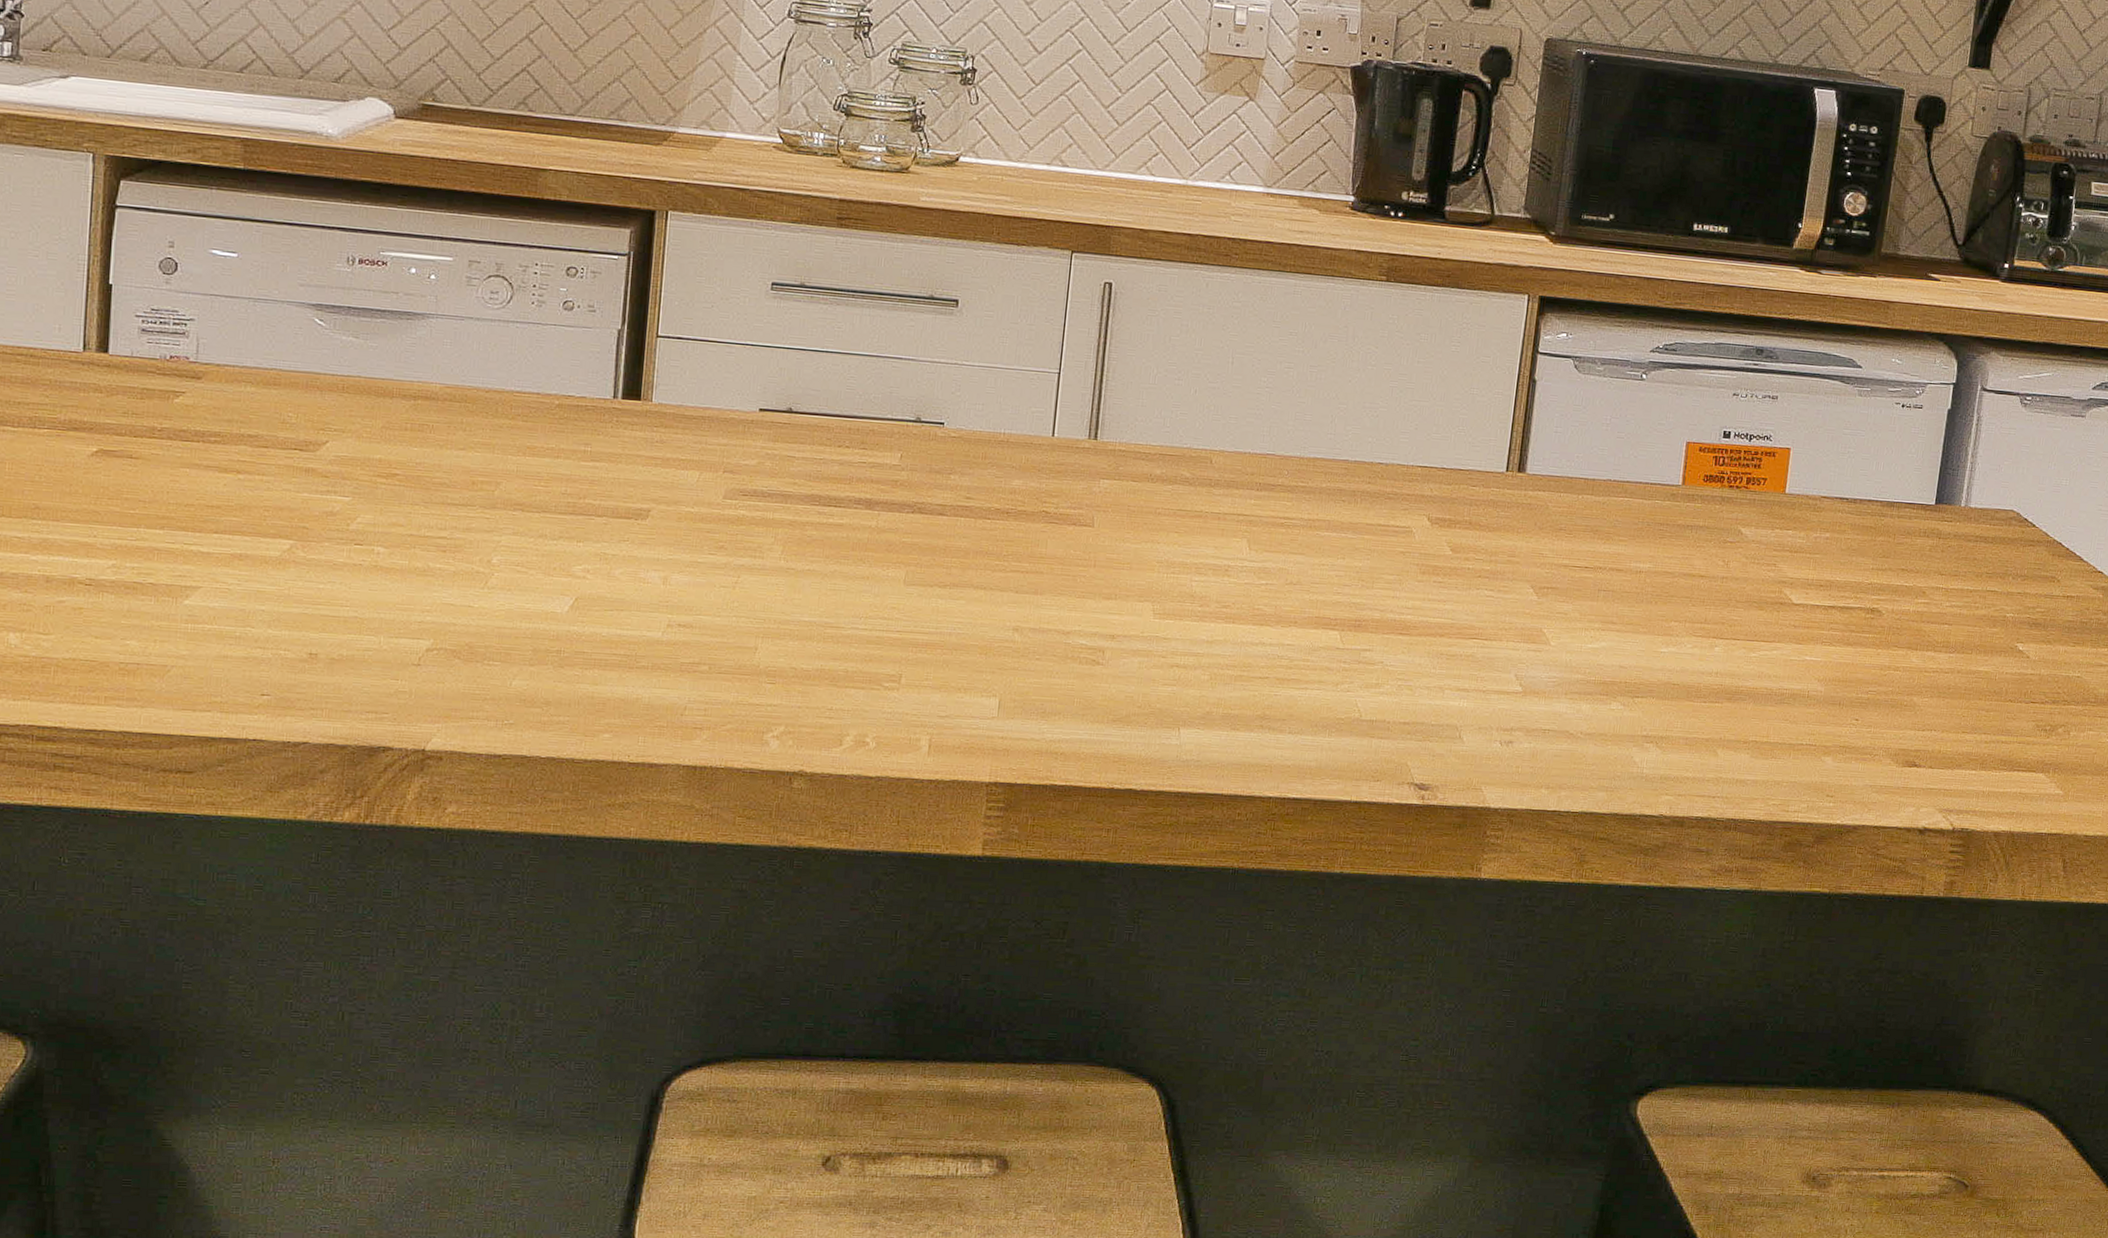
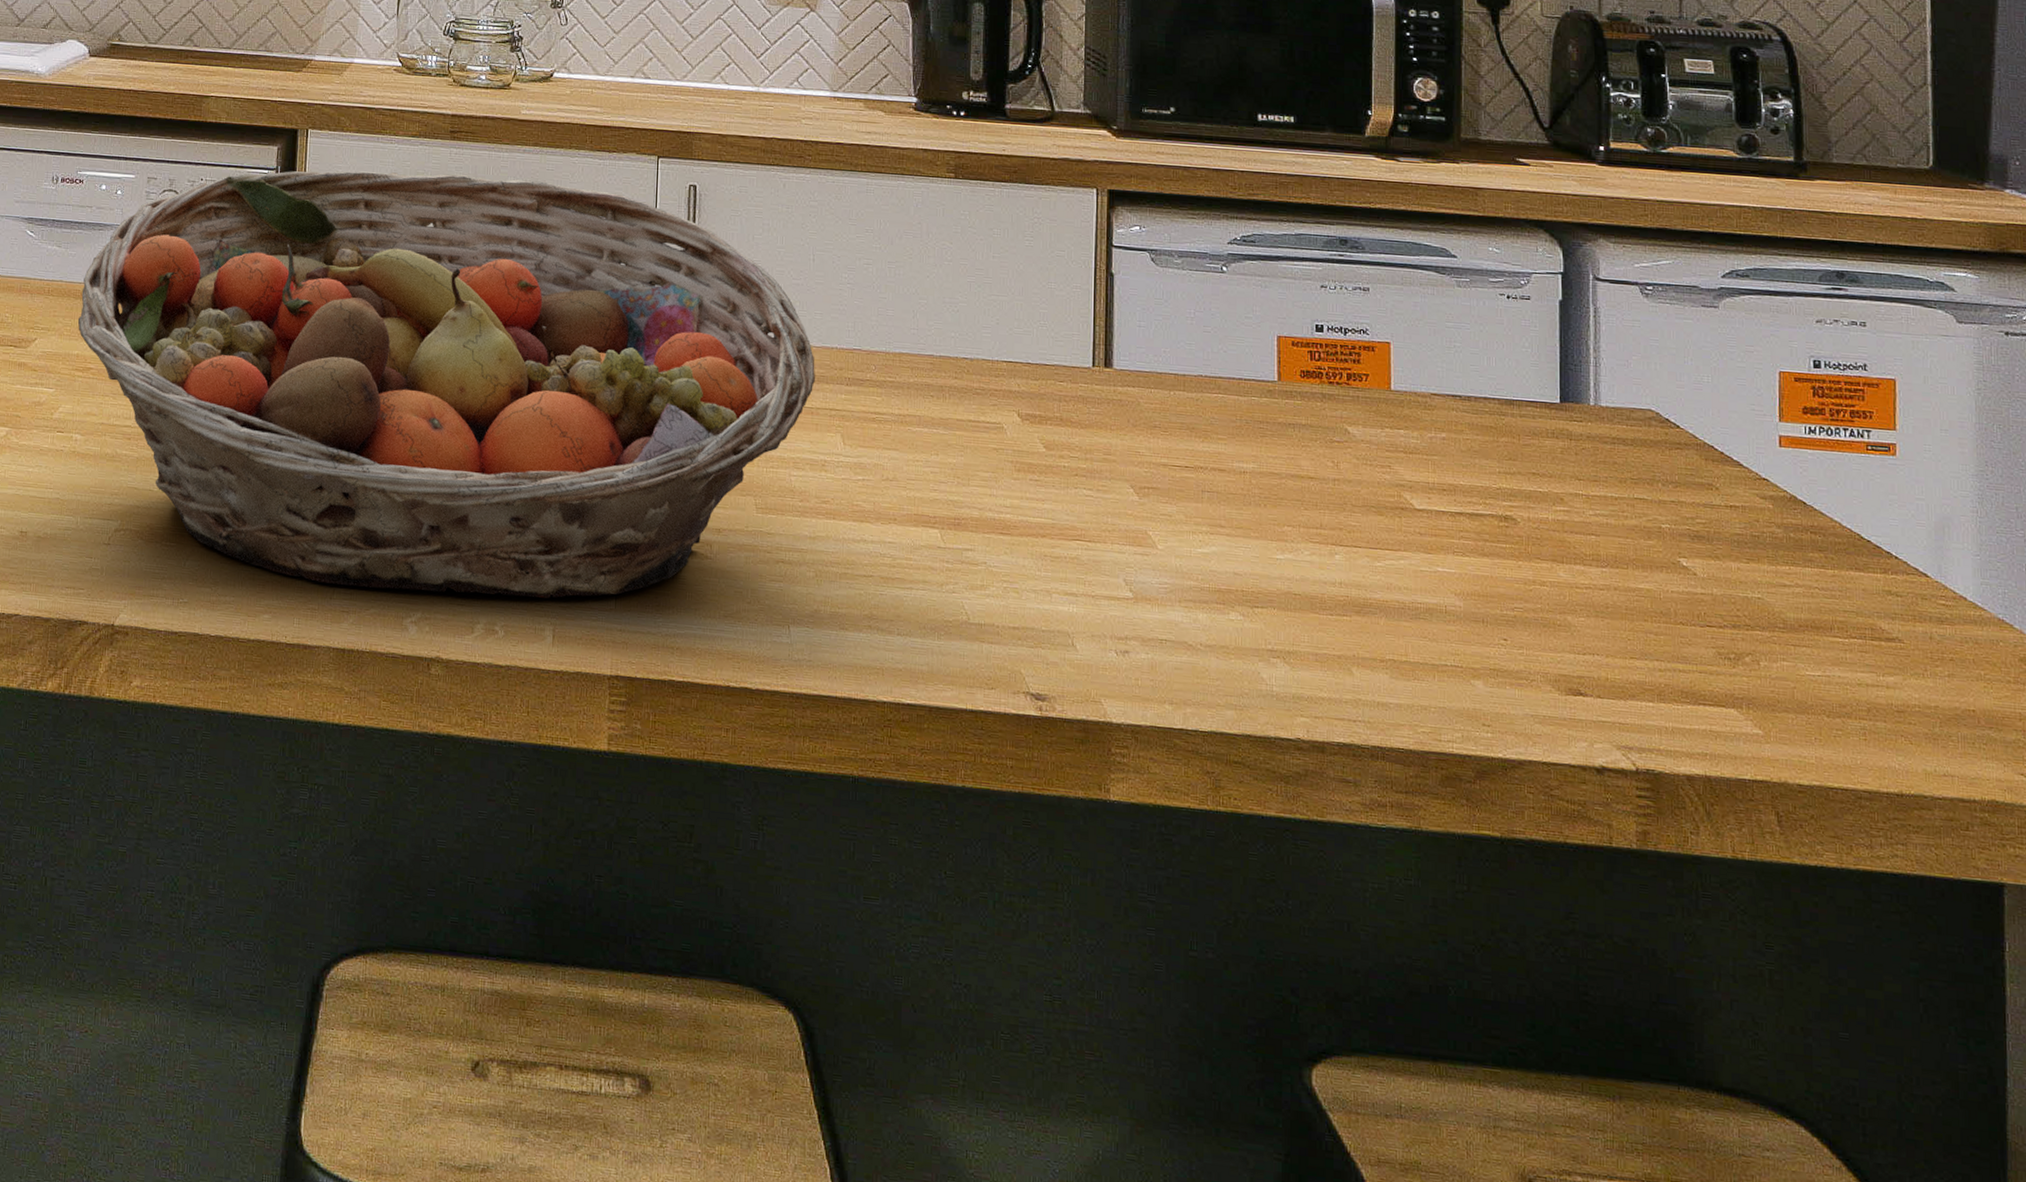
fruit basket: none [380,257,1226,708] -> present [77,171,815,598]

